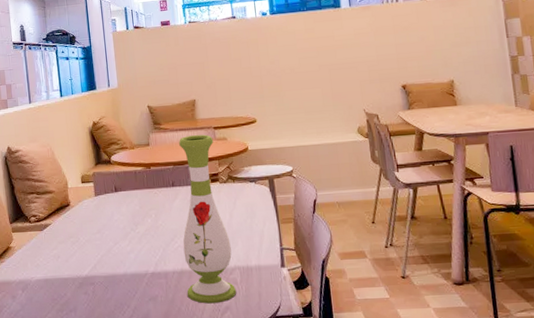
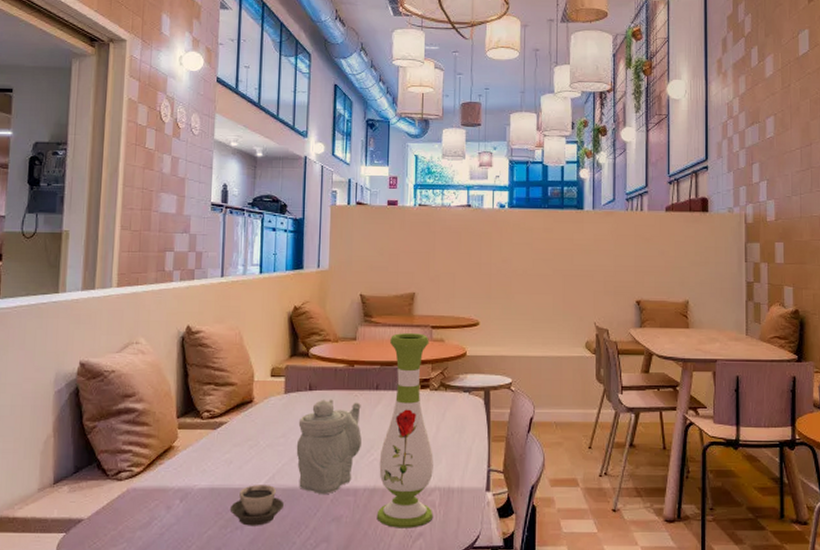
cup: none [63,274,107,309] -> present [229,485,283,526]
teapot: none [110,197,166,278] -> present [296,399,362,494]

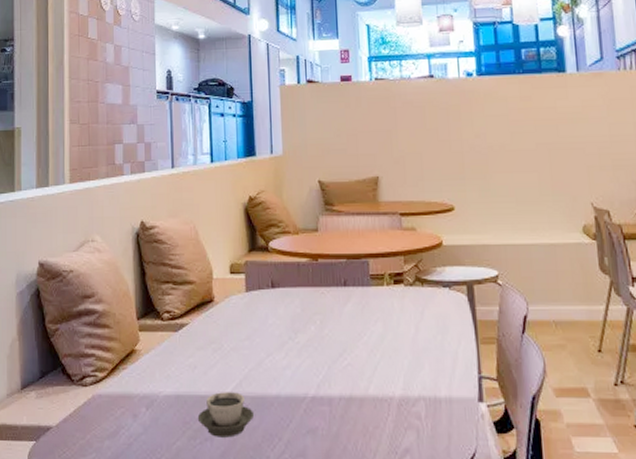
teapot: present [296,399,362,494] -> none [262,297,333,403]
vase: present [376,333,433,528] -> none [353,222,420,444]

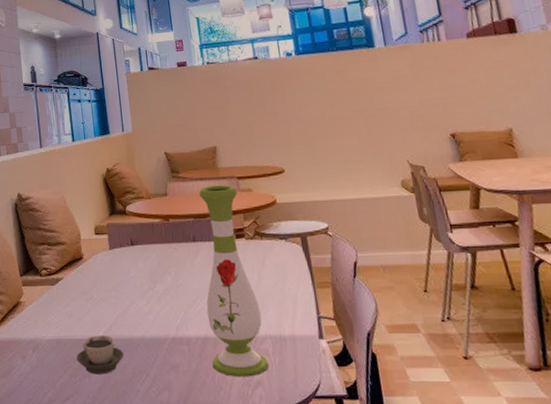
vase: none [353,222,420,444] -> present [199,185,269,377]

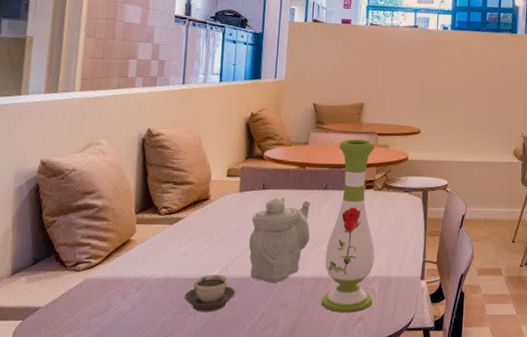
teapot: none [126,252,187,343] -> present [248,197,311,282]

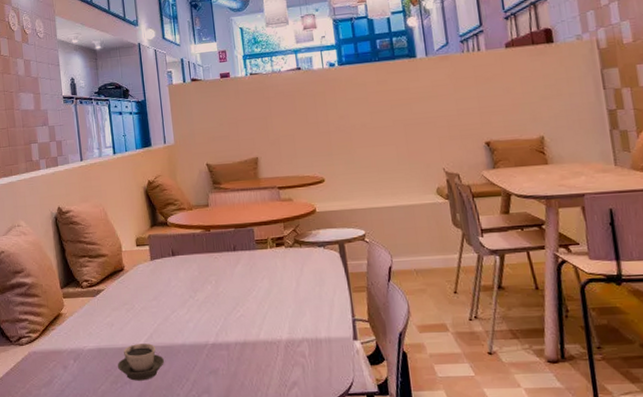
teapot: present [248,197,311,282] -> none [167,262,227,349]
vase: present [321,139,375,313] -> none [240,195,305,378]

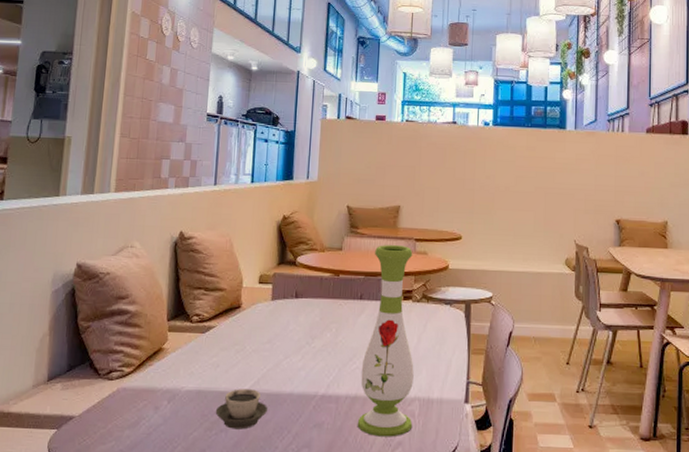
vase: none [240,195,305,378] -> present [357,245,414,437]

